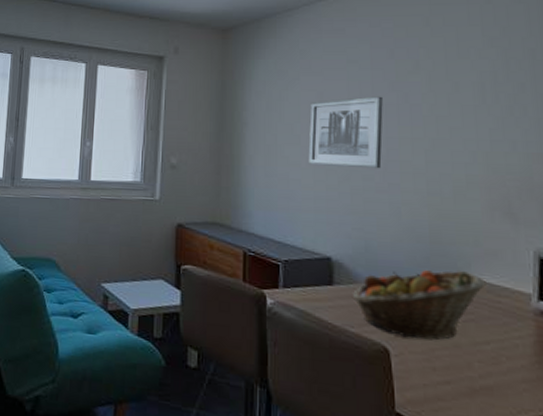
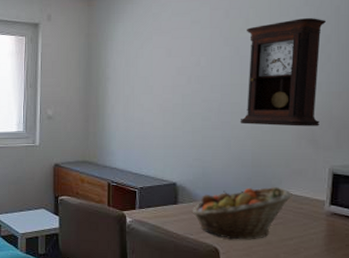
wall art: present [308,96,383,169] -> none [159,50,219,111]
pendulum clock: none [412,62,519,196] -> present [240,18,327,127]

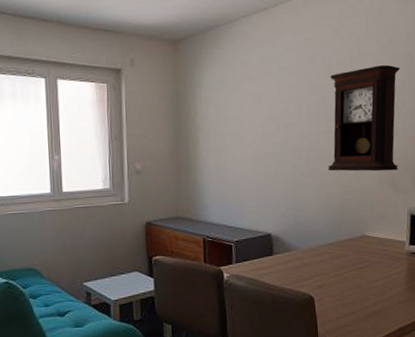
fruit basket: present [192,186,292,240] -> none [287,230,377,287]

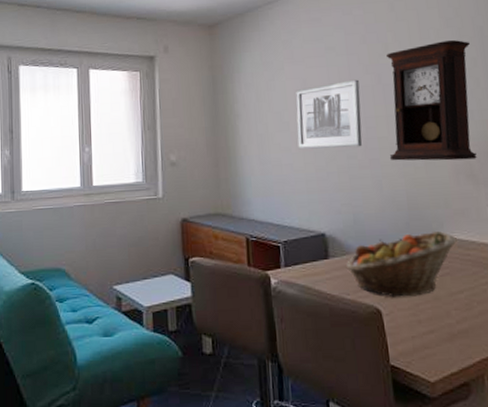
wall art: none [250,98,306,160] -> present [296,79,362,150]
fruit basket: none [287,230,377,287] -> present [346,230,457,298]

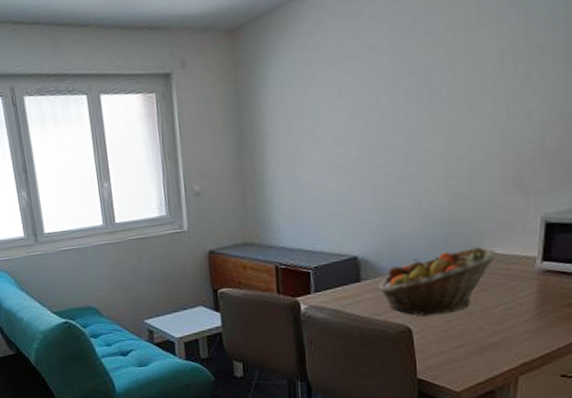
wall art: present [296,79,362,150] -> none [329,82,403,169]
pendulum clock: present [387,40,477,161] -> none [431,23,539,175]

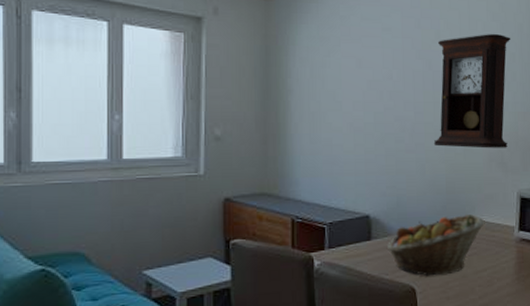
pendulum clock: none [431,23,539,175] -> present [433,34,511,149]

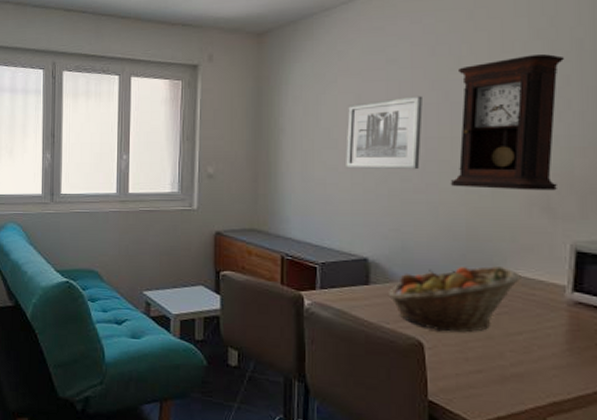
wall art: none [349,63,412,131] -> present [346,96,423,170]

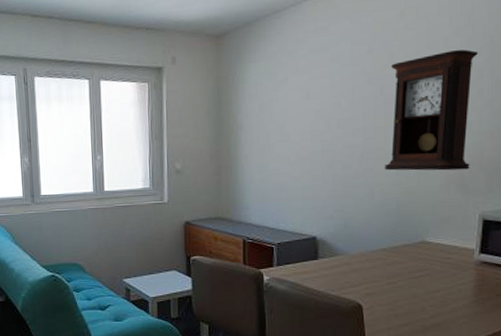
wall art: present [346,96,423,170] -> none [296,90,361,159]
fruit basket: present [388,265,521,333] -> none [333,236,440,295]

